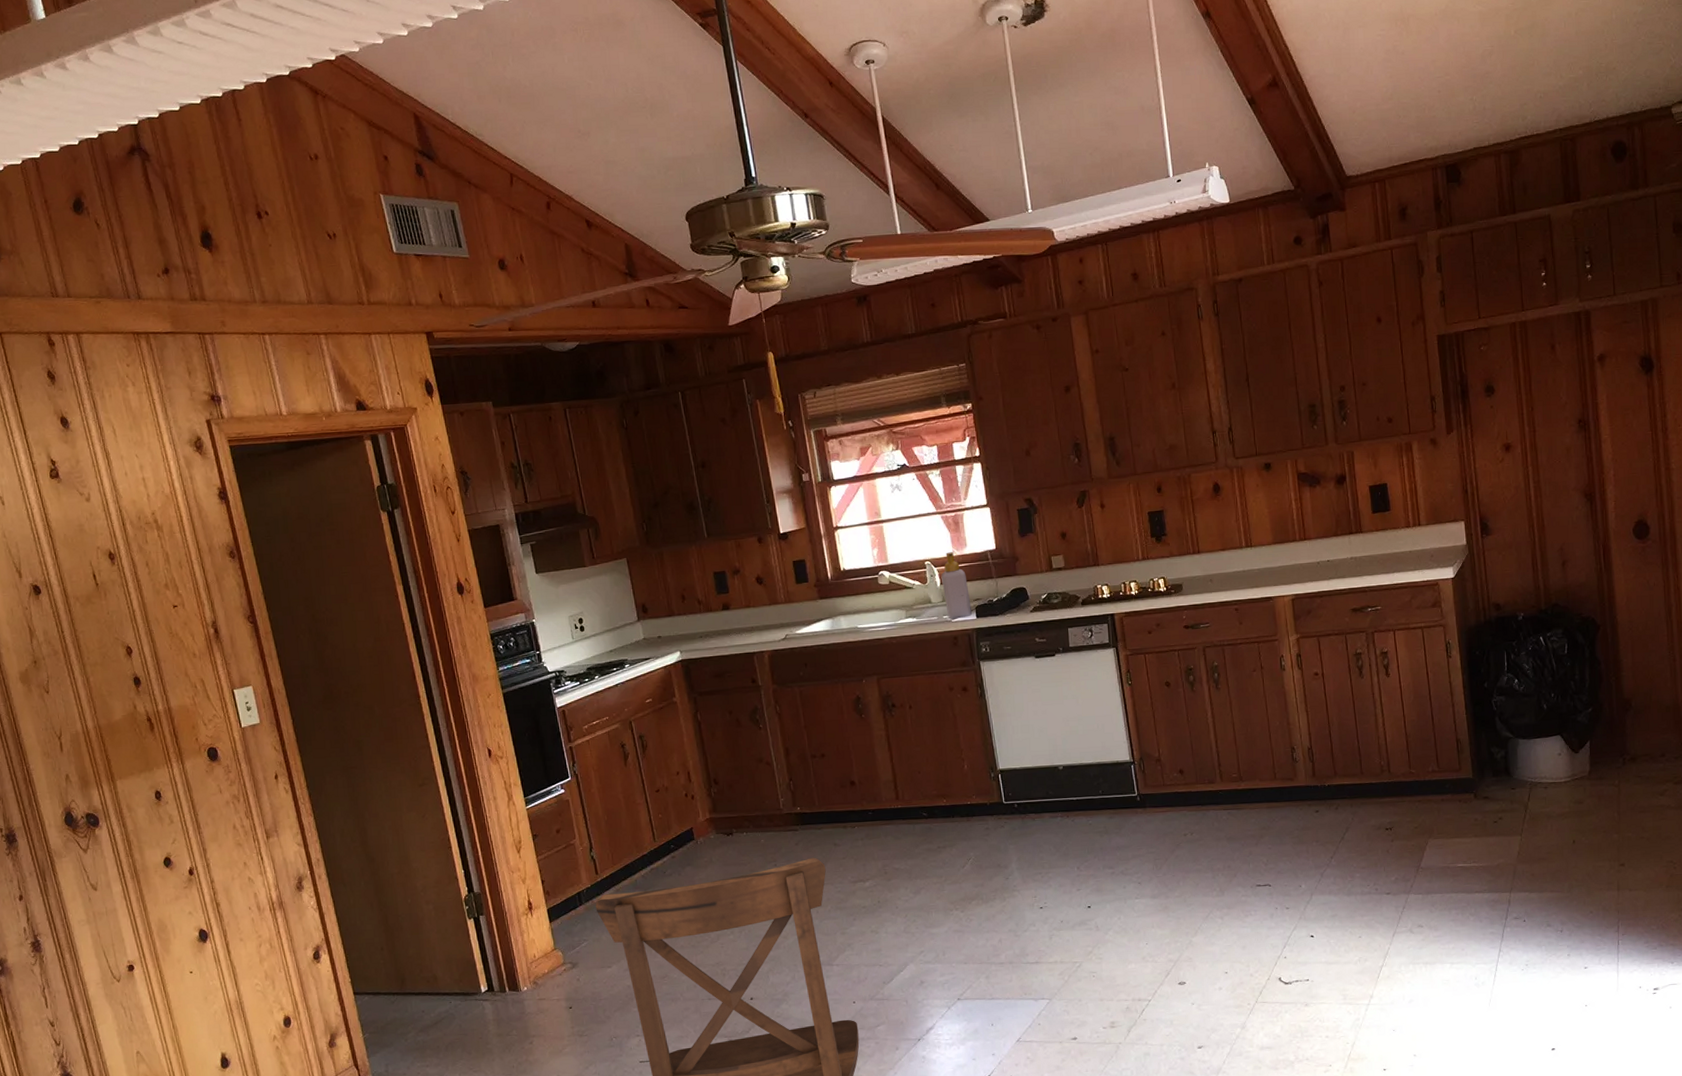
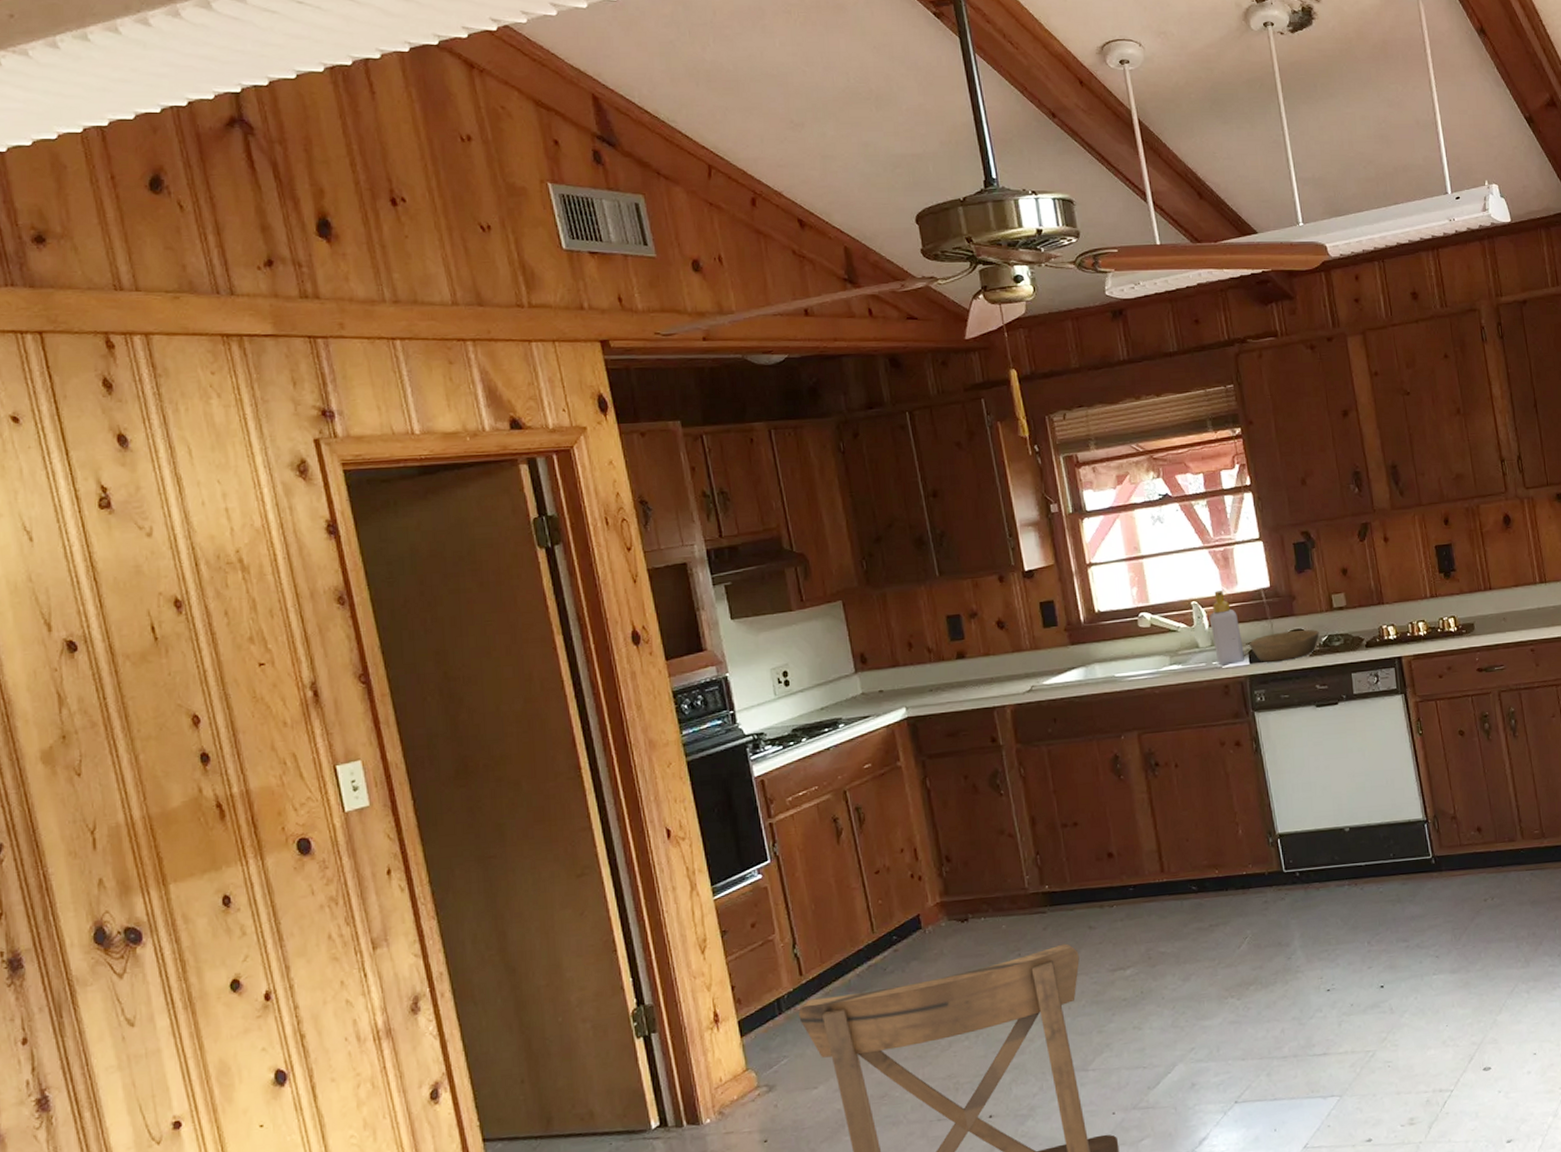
bowl: none [976,588,1040,617] -> present [1249,629,1319,662]

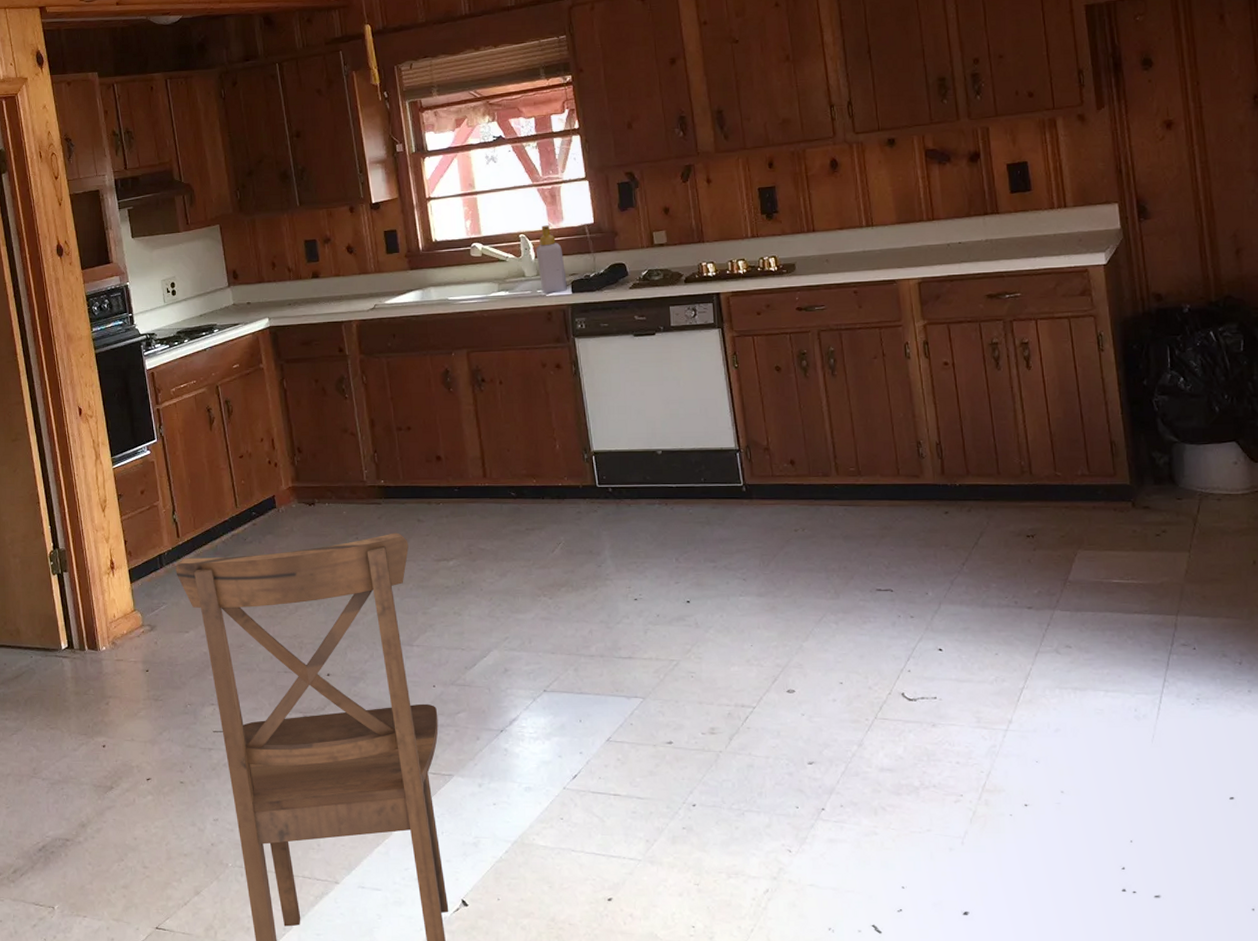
bowl: present [1249,629,1319,662] -> none [572,263,640,292]

